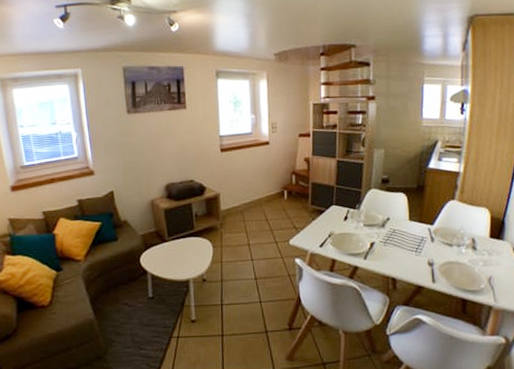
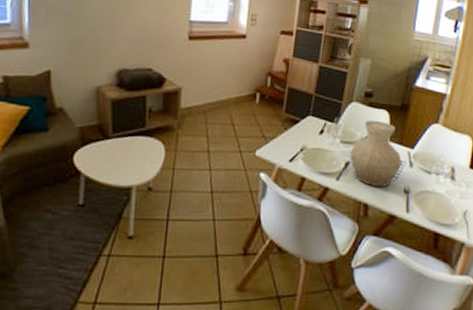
vase: none [374,203,423,263] -> present [349,120,402,188]

